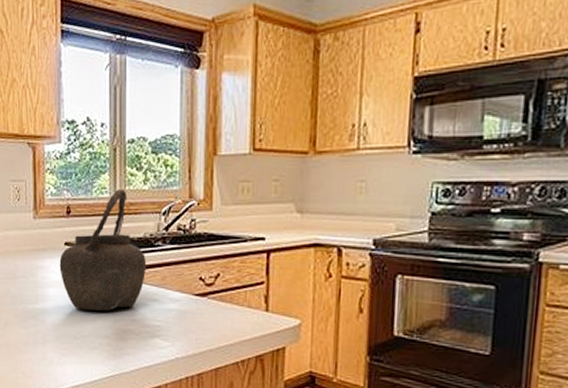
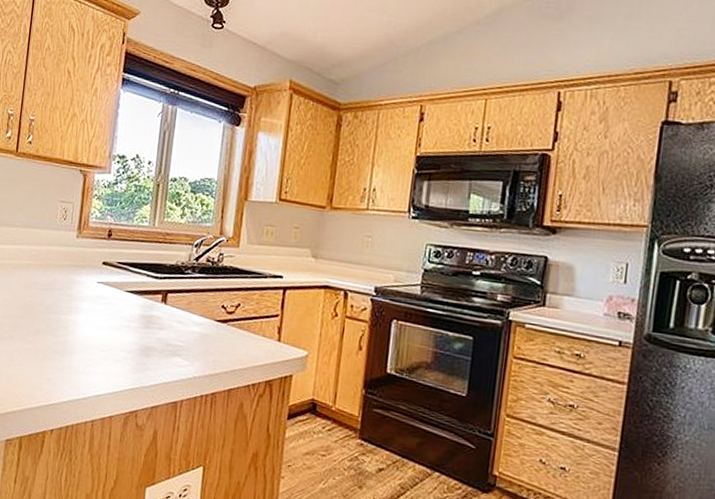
kettle: present [59,189,147,311] -> none [95,220,176,328]

